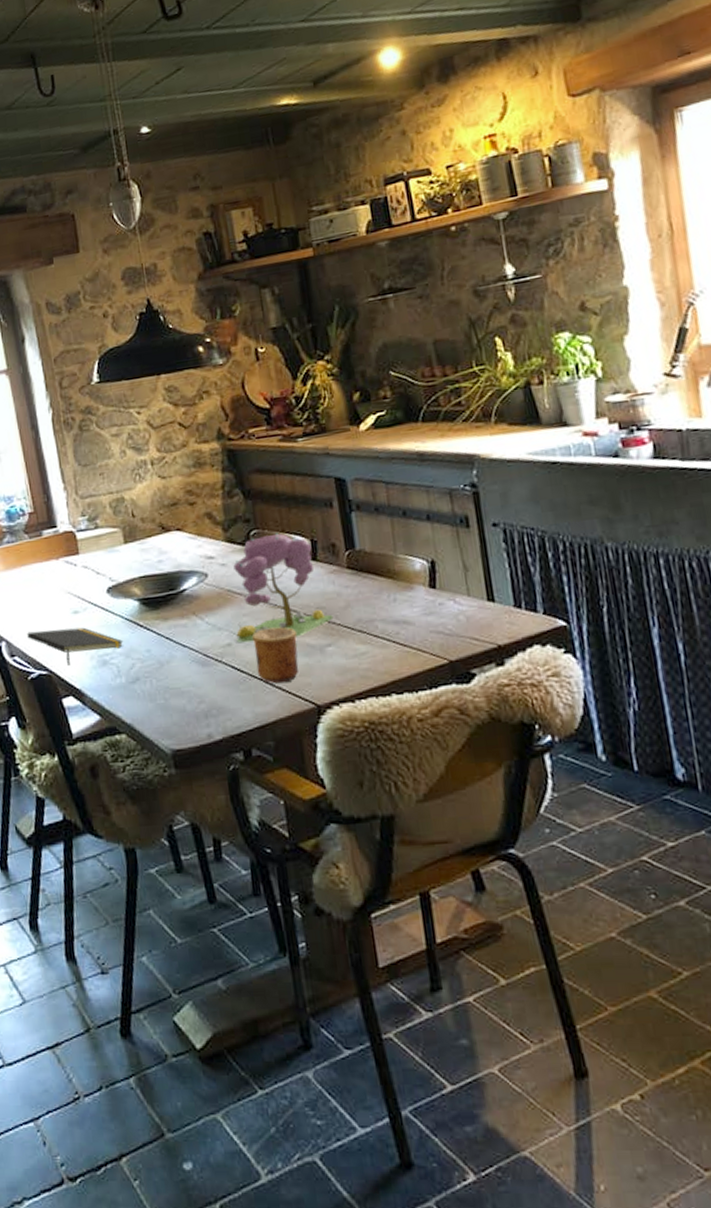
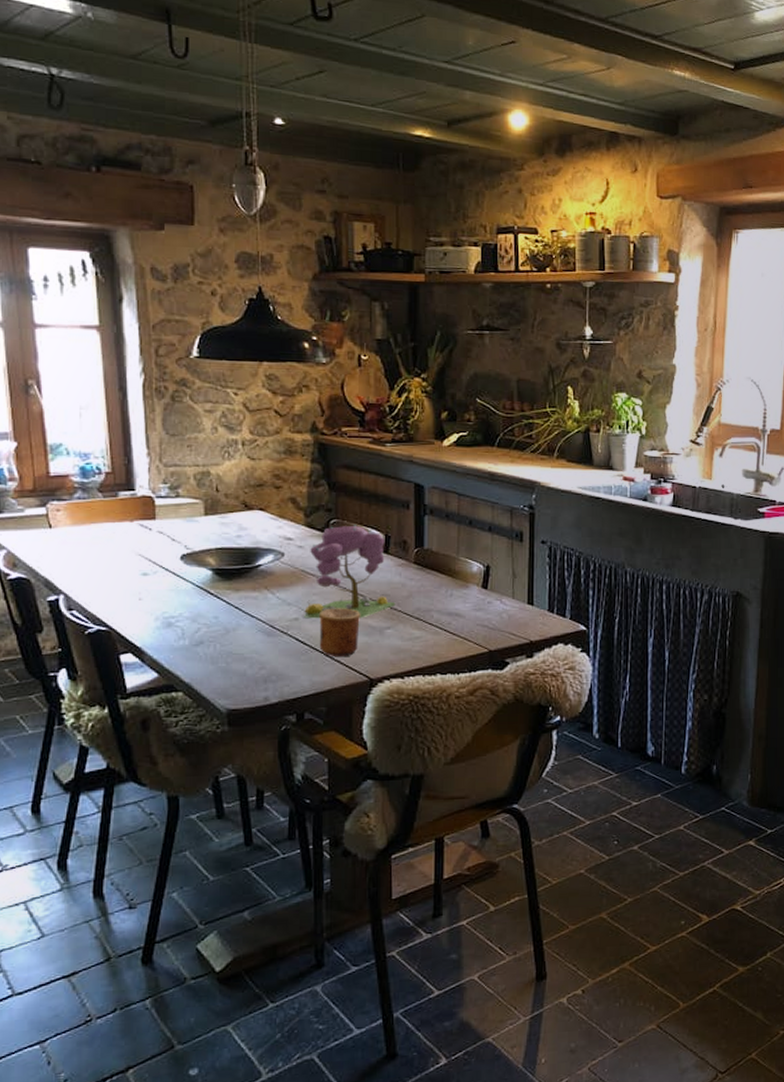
notepad: present [27,627,124,666] -> none [89,588,192,624]

